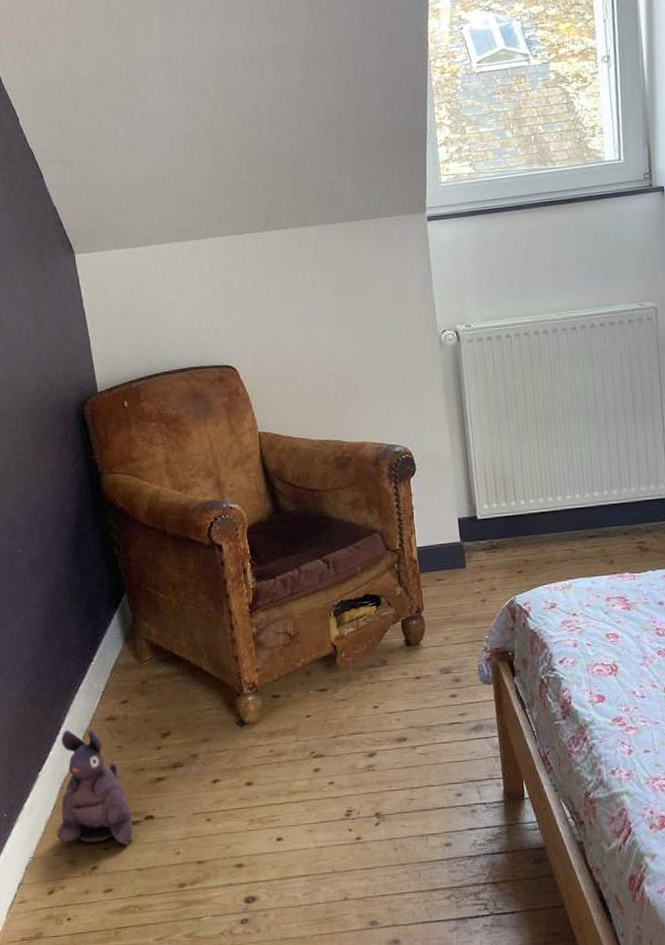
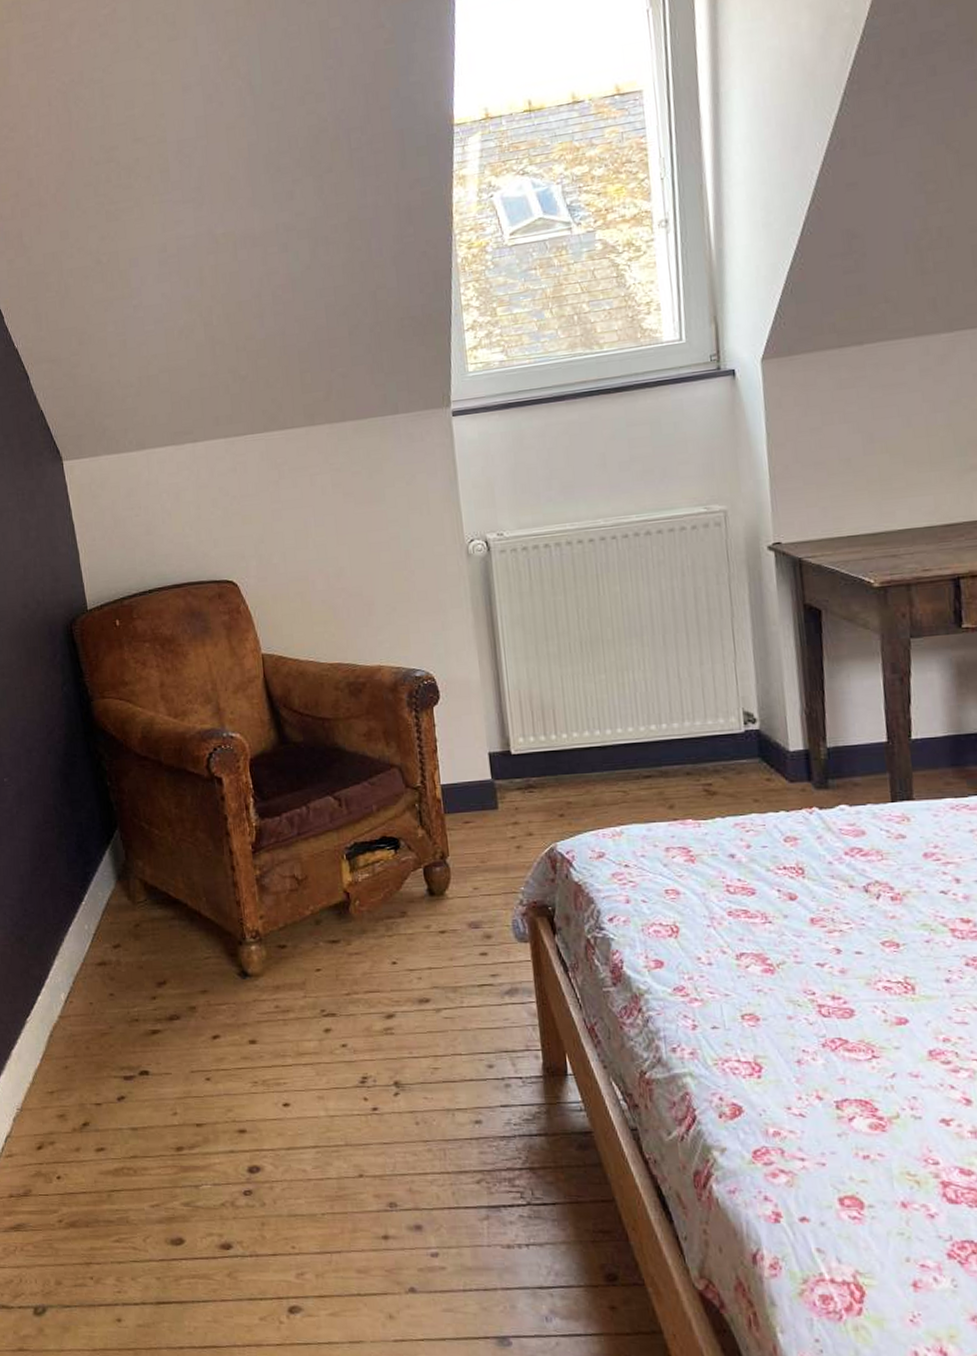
plush toy: present [56,730,133,845] -> none [45,974,127,1101]

